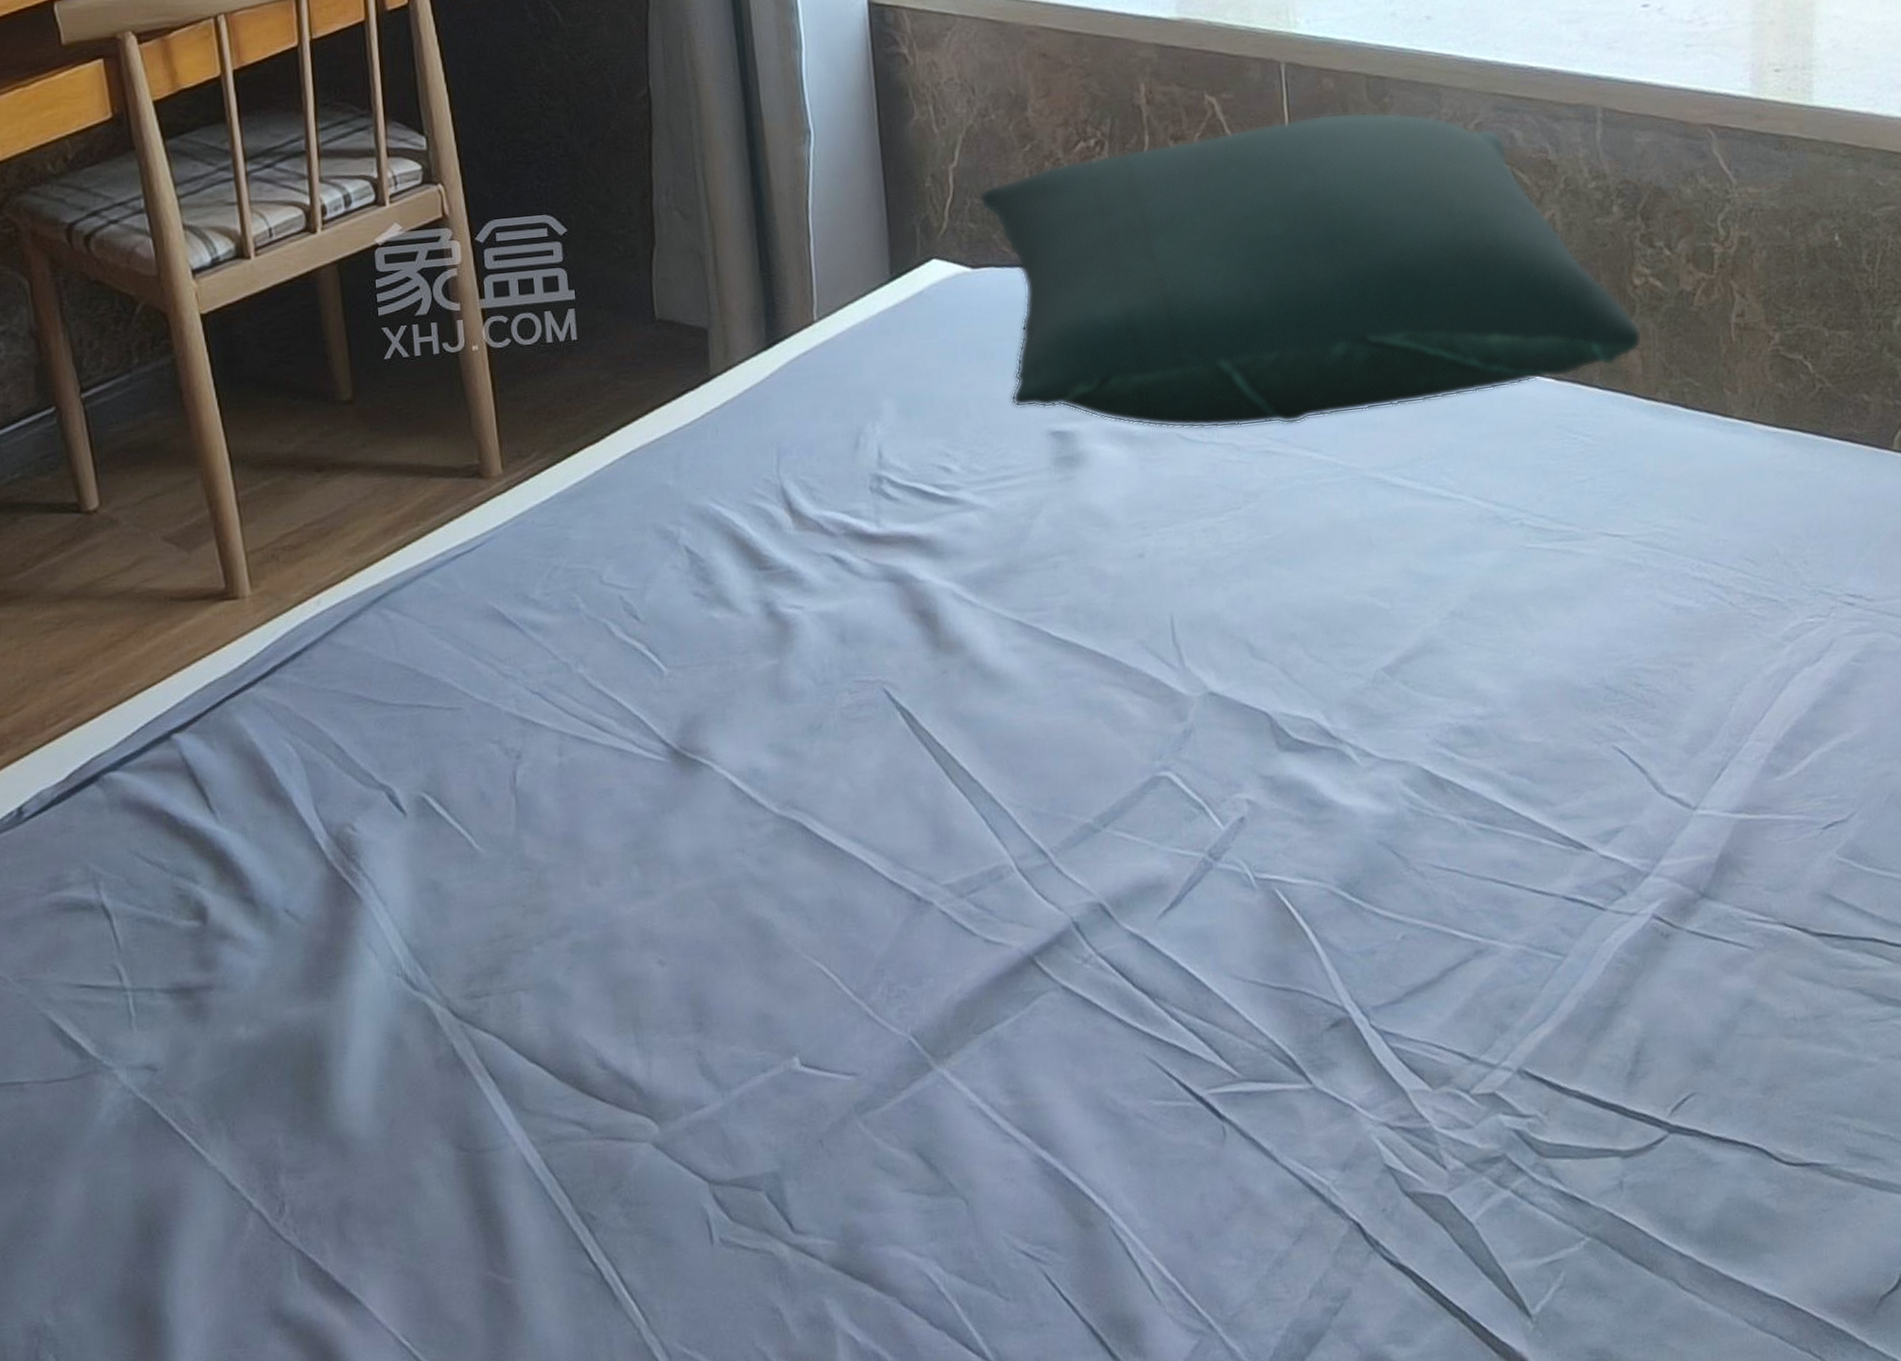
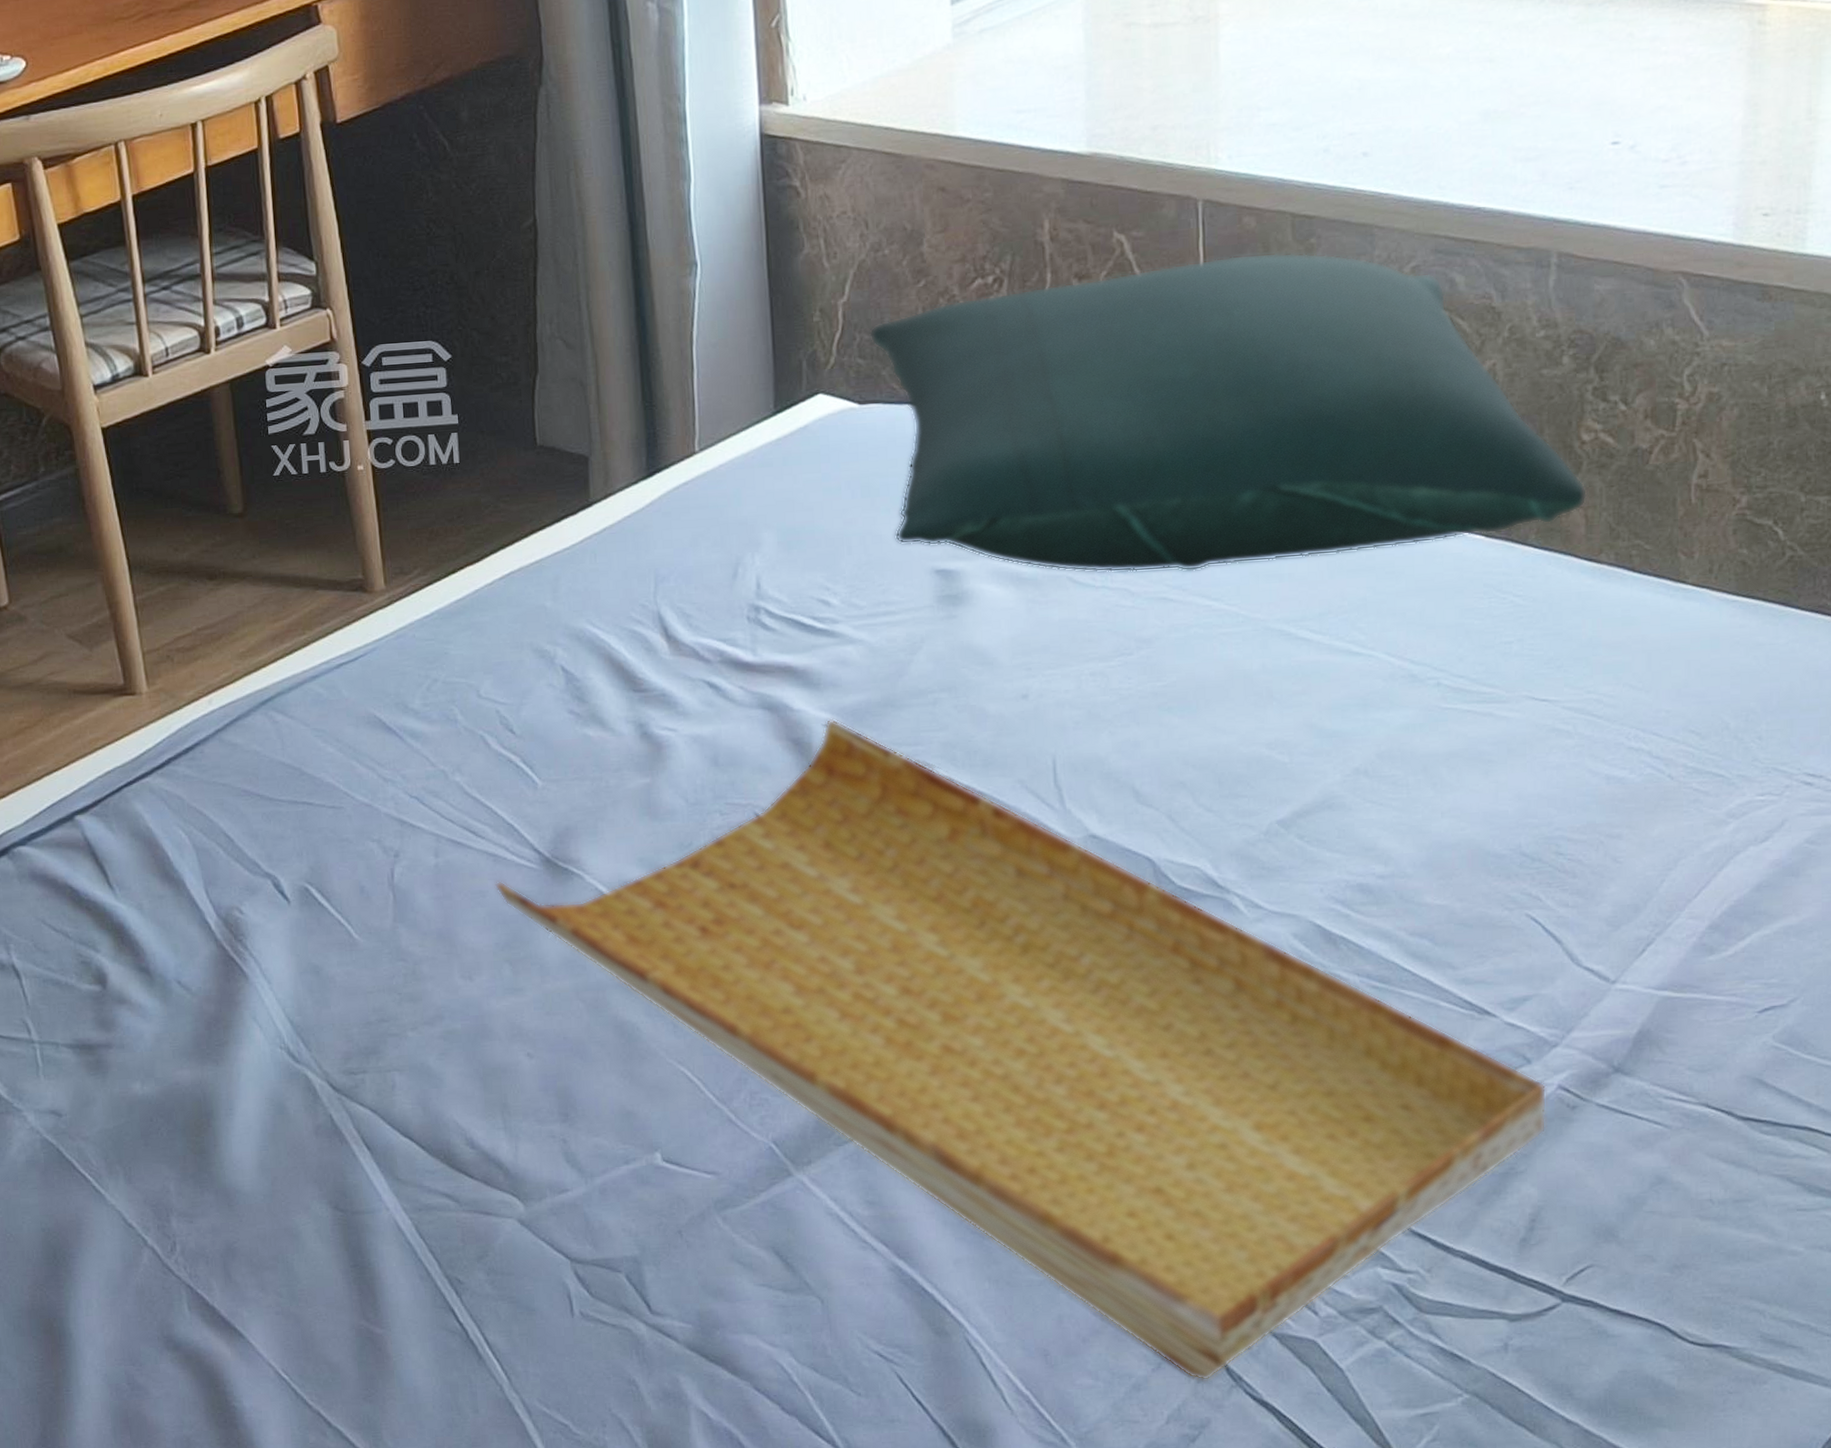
tray: none [621,587,1644,1250] -> present [494,718,1547,1381]

